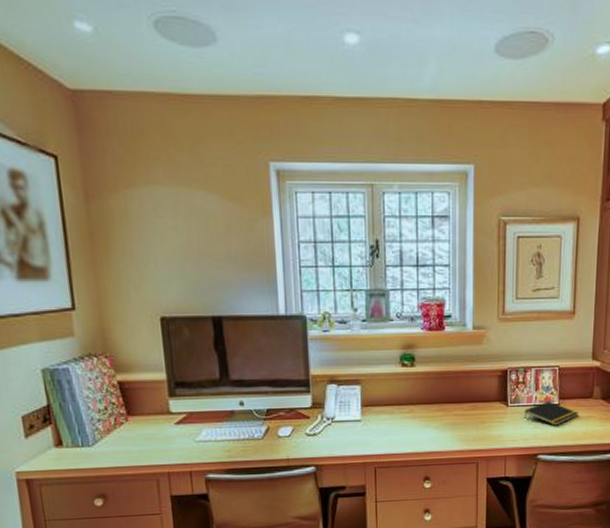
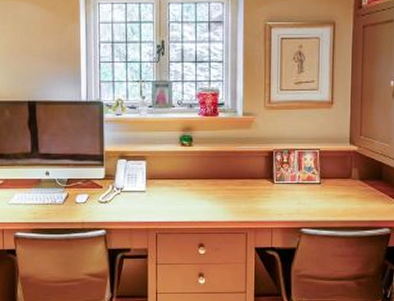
notepad: present [524,401,579,426] -> none [288,180,338,203]

